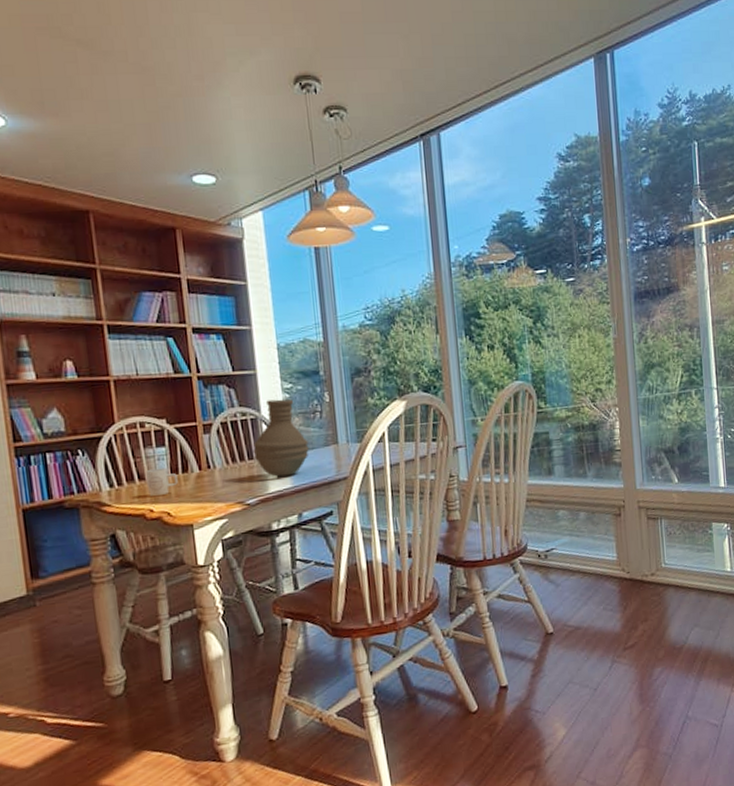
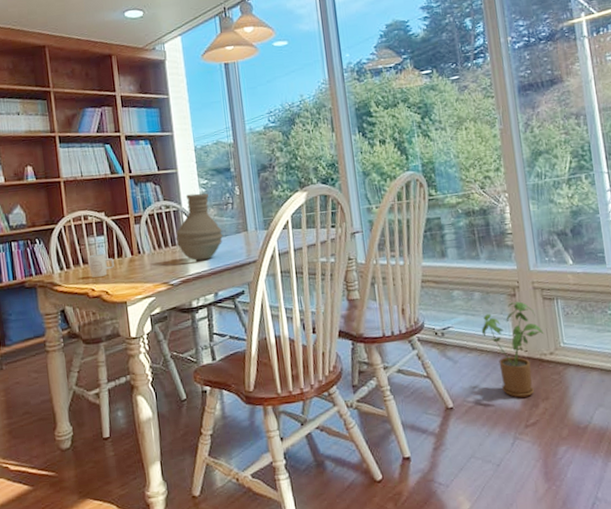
house plant: none [585,521,647,621] -> present [481,301,544,398]

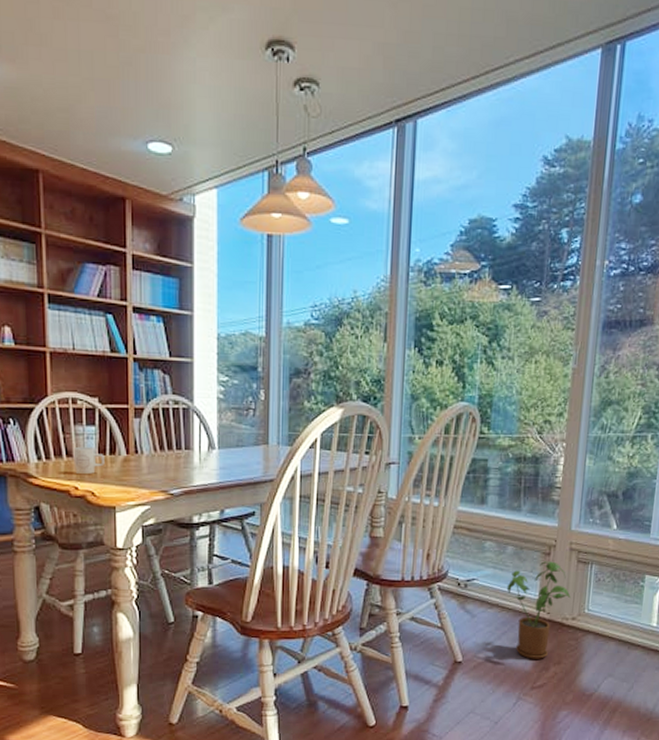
vase: present [175,193,223,261] -> none [182,391,238,471]

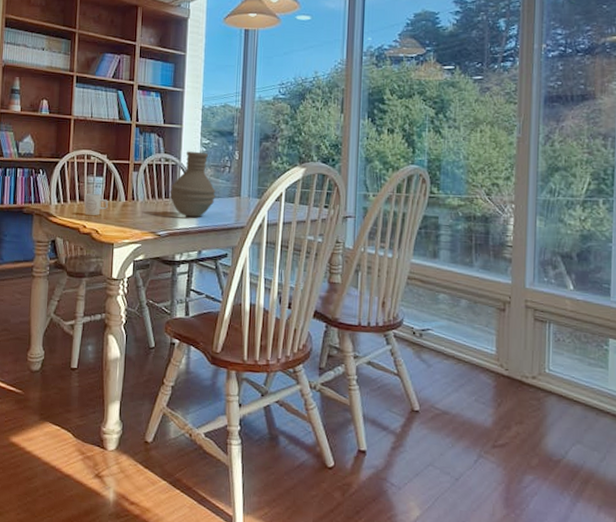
vase: none [182,391,238,471] -> present [169,151,216,217]
house plant: present [506,561,571,659] -> none [462,317,529,417]

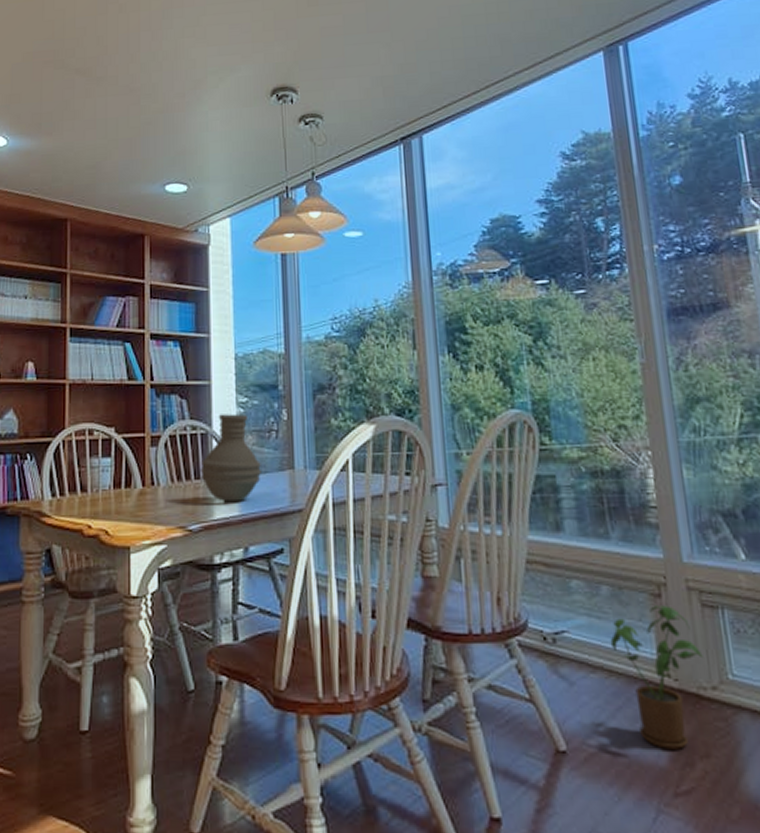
mug: present [84,193,108,216] -> none [88,480,119,512]
house plant: none [462,317,529,417] -> present [610,605,703,750]

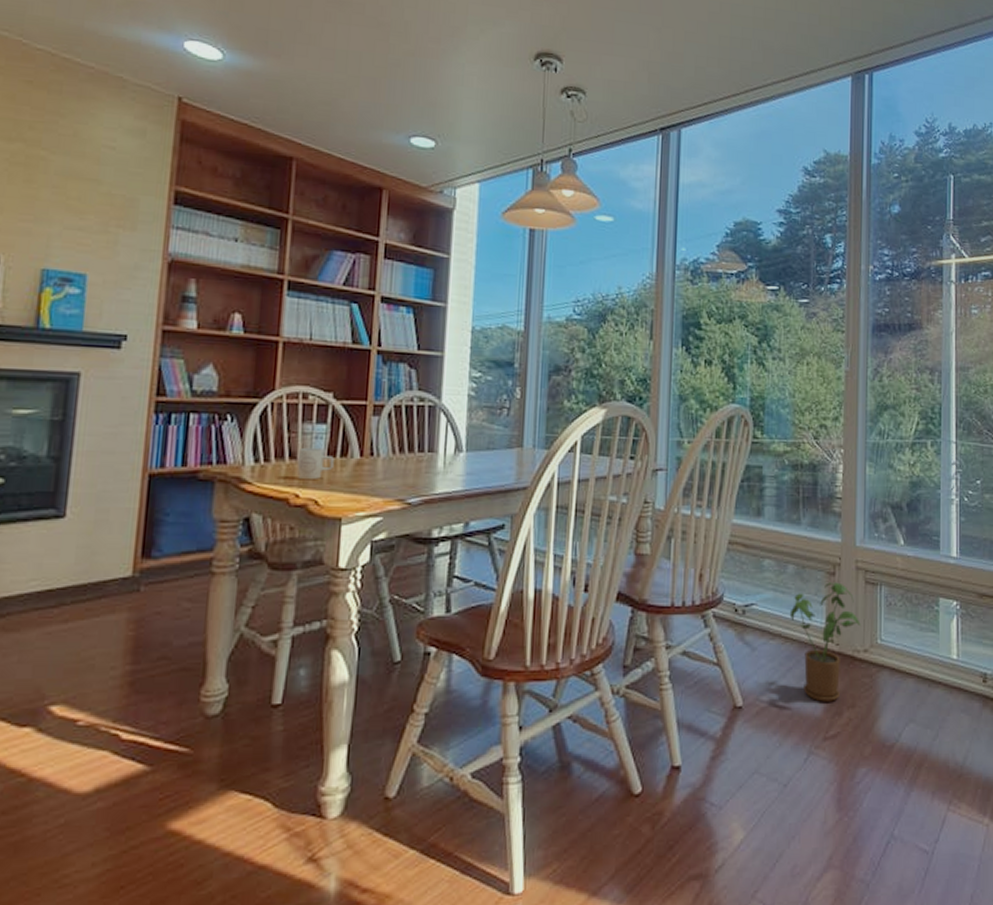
mug: none [88,480,119,512] -> present [296,447,334,481]
vase: present [200,414,261,502] -> none [425,387,489,477]

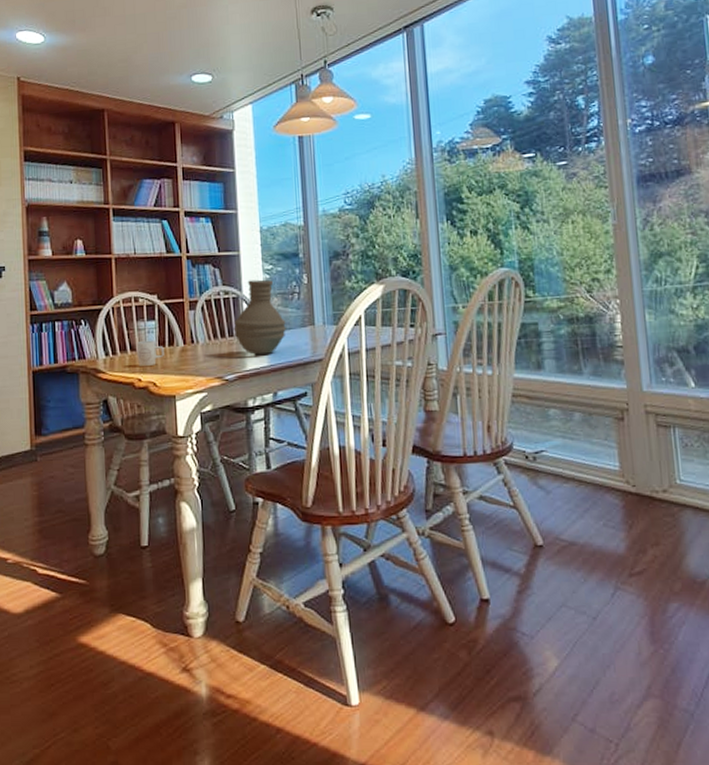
vase: none [425,387,489,477] -> present [233,279,286,355]
house plant: present [789,582,861,702] -> none [580,427,657,540]

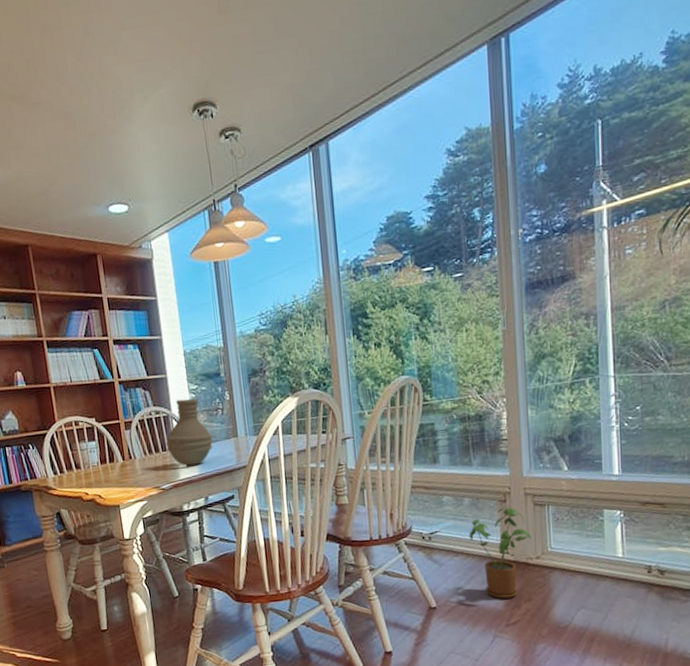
mug: present [136,340,164,367] -> none [80,458,106,483]
house plant: none [580,427,657,540] -> present [469,507,532,599]

